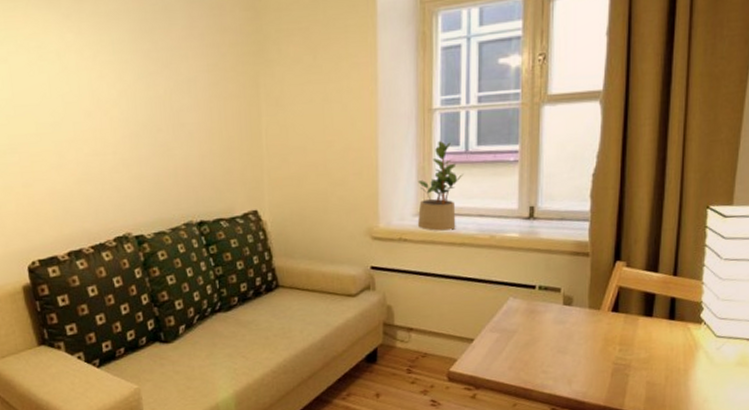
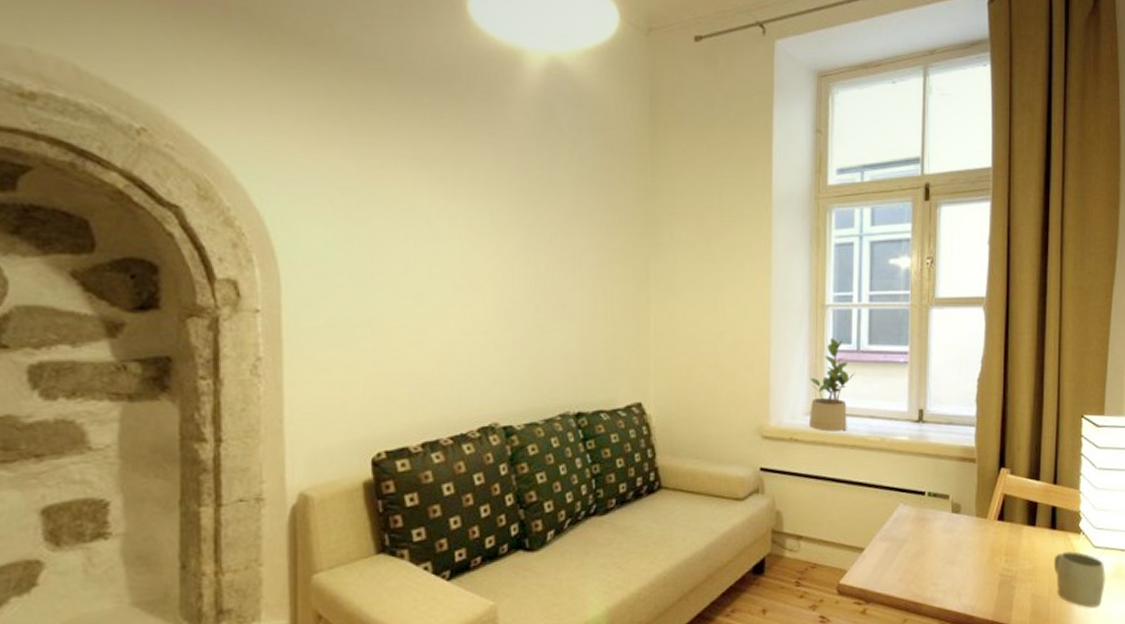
mug: none [671,341,729,395] -> present [1053,551,1106,608]

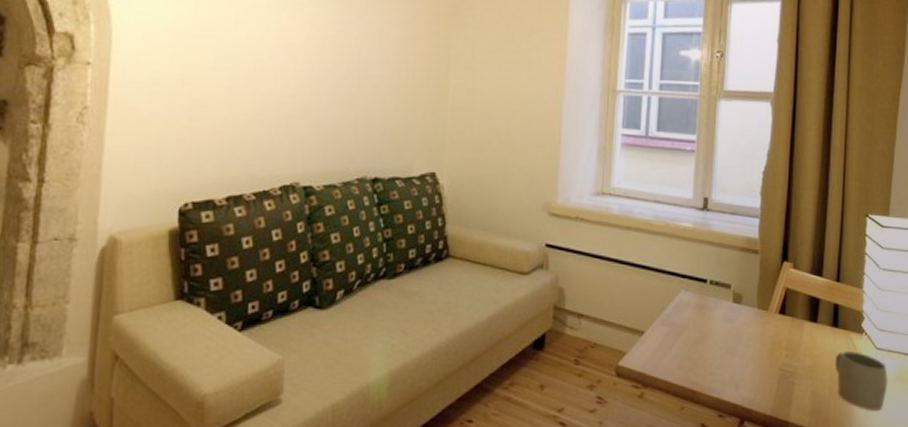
potted plant: present [808,338,855,432] -> none [595,123,643,214]

